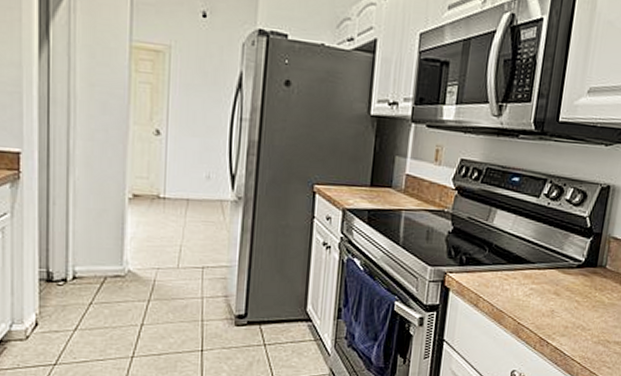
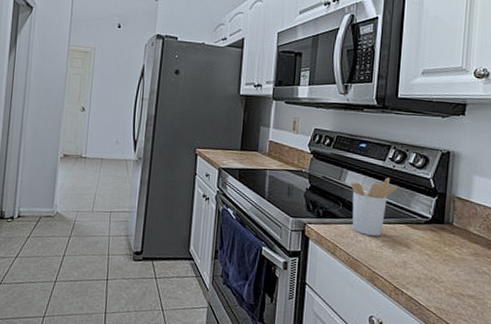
utensil holder: none [498,217,552,284] -> present [350,177,399,236]

